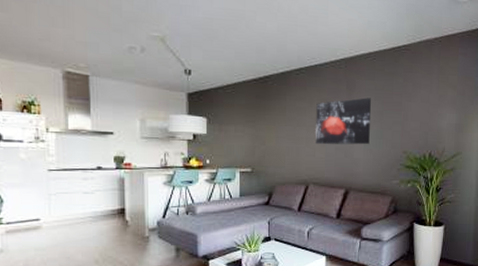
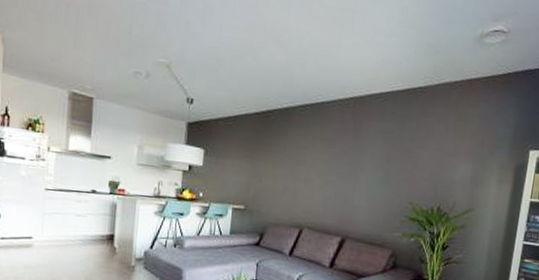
wall art: present [316,97,371,145] -> none [314,140,378,192]

